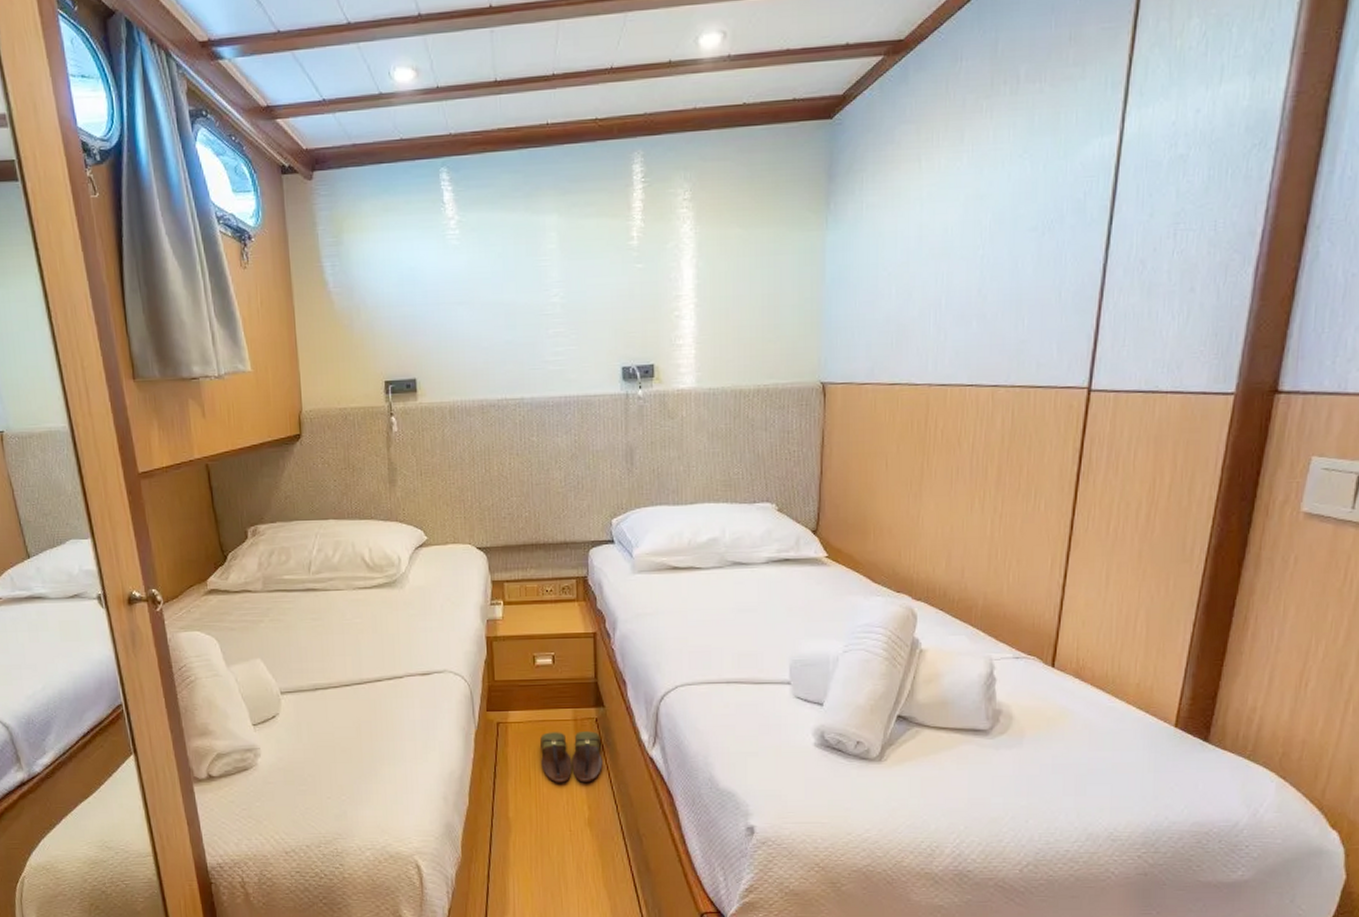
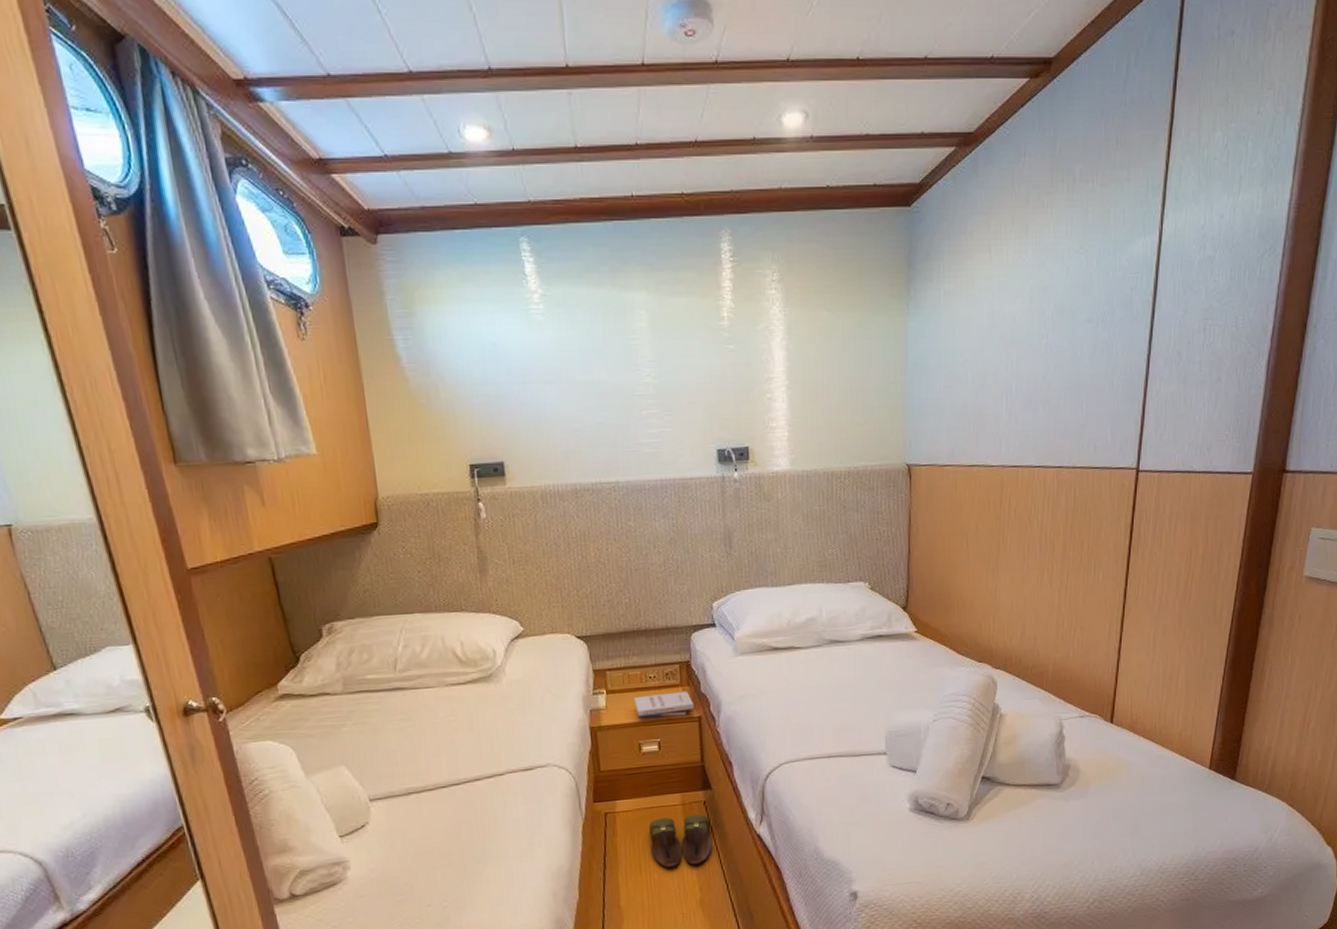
books: none [530,606,590,632] -> present [634,691,695,718]

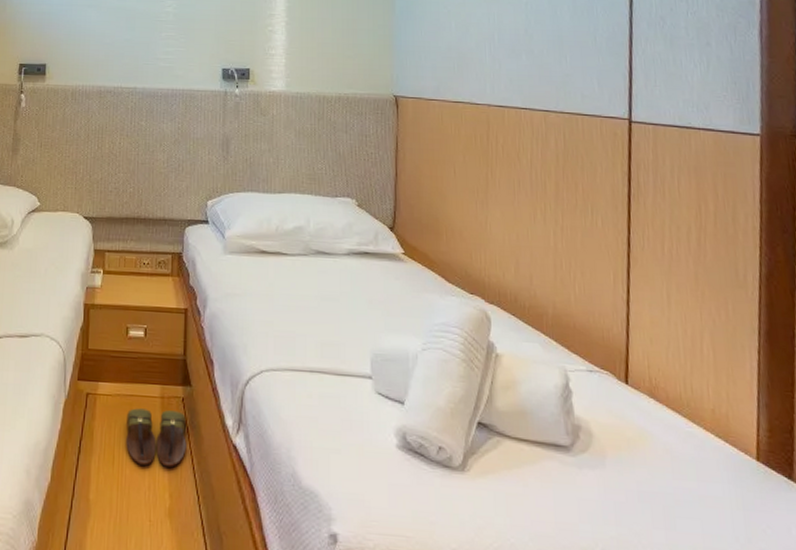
books: present [634,691,695,718] -> none [127,280,182,306]

